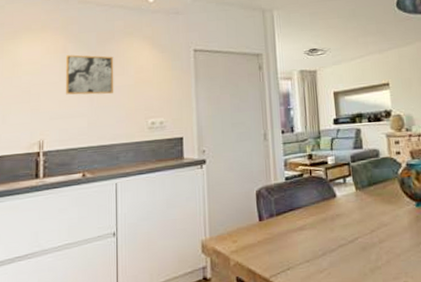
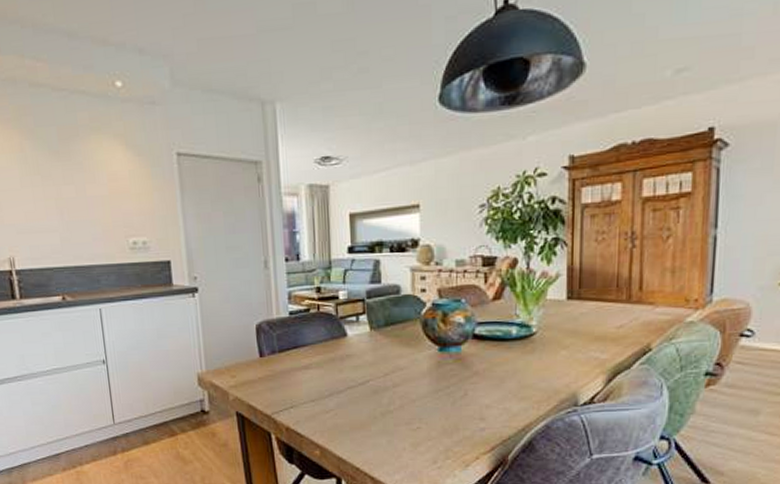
wall art: present [66,55,114,95] -> none [24,155,86,207]

